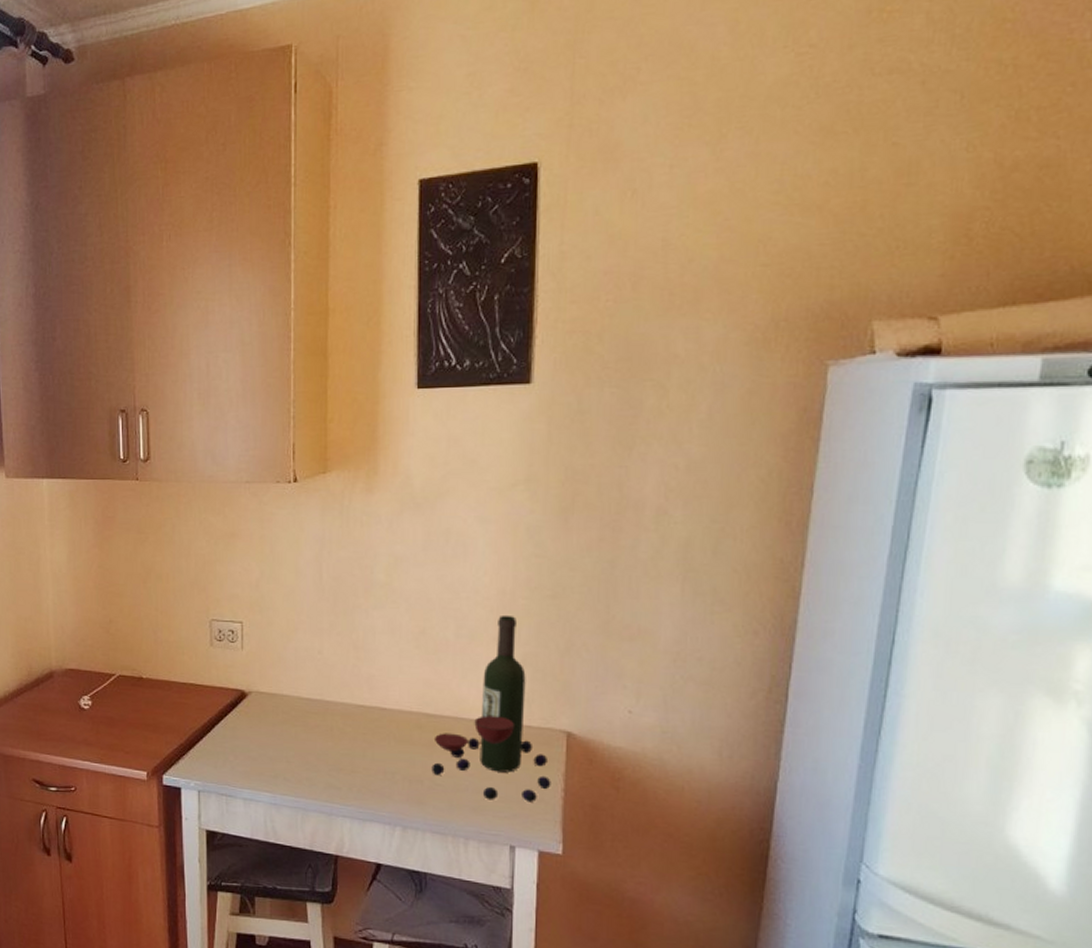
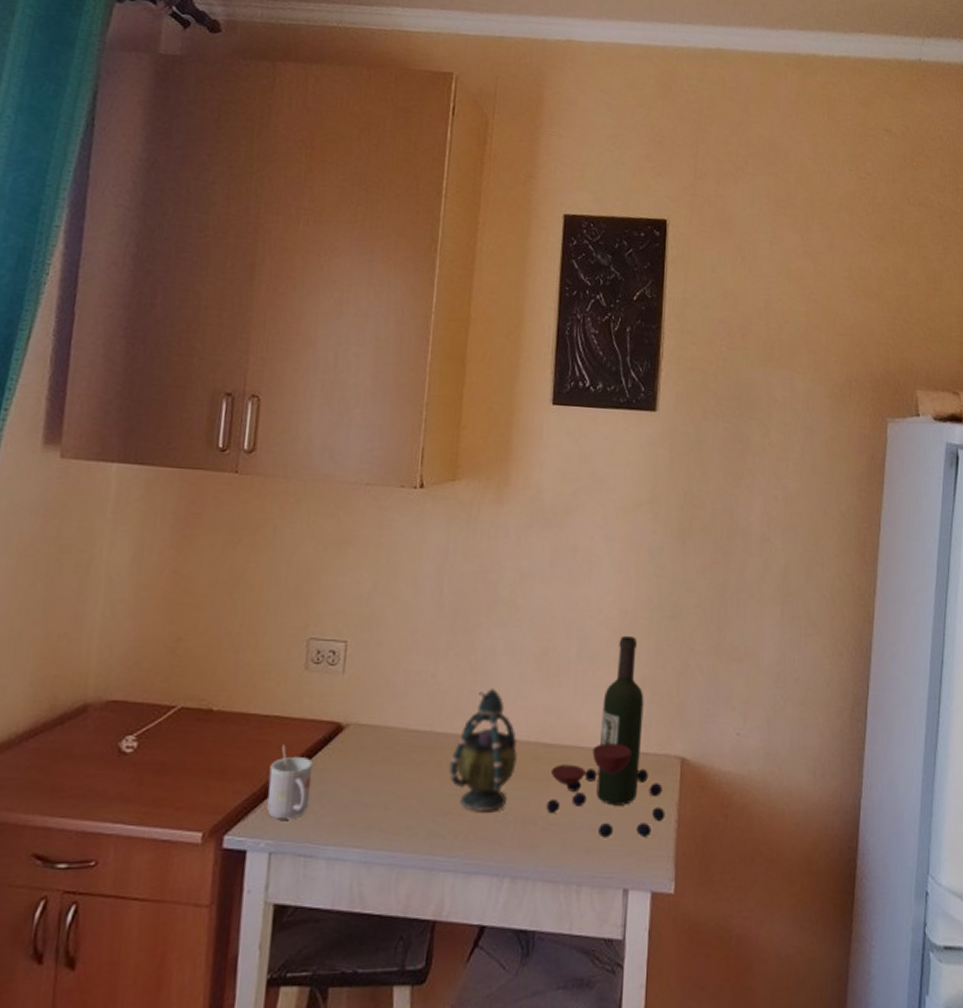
mug: none [191,706,225,766] -> present [267,744,312,820]
teapot: none [340,664,403,770] -> present [449,689,518,811]

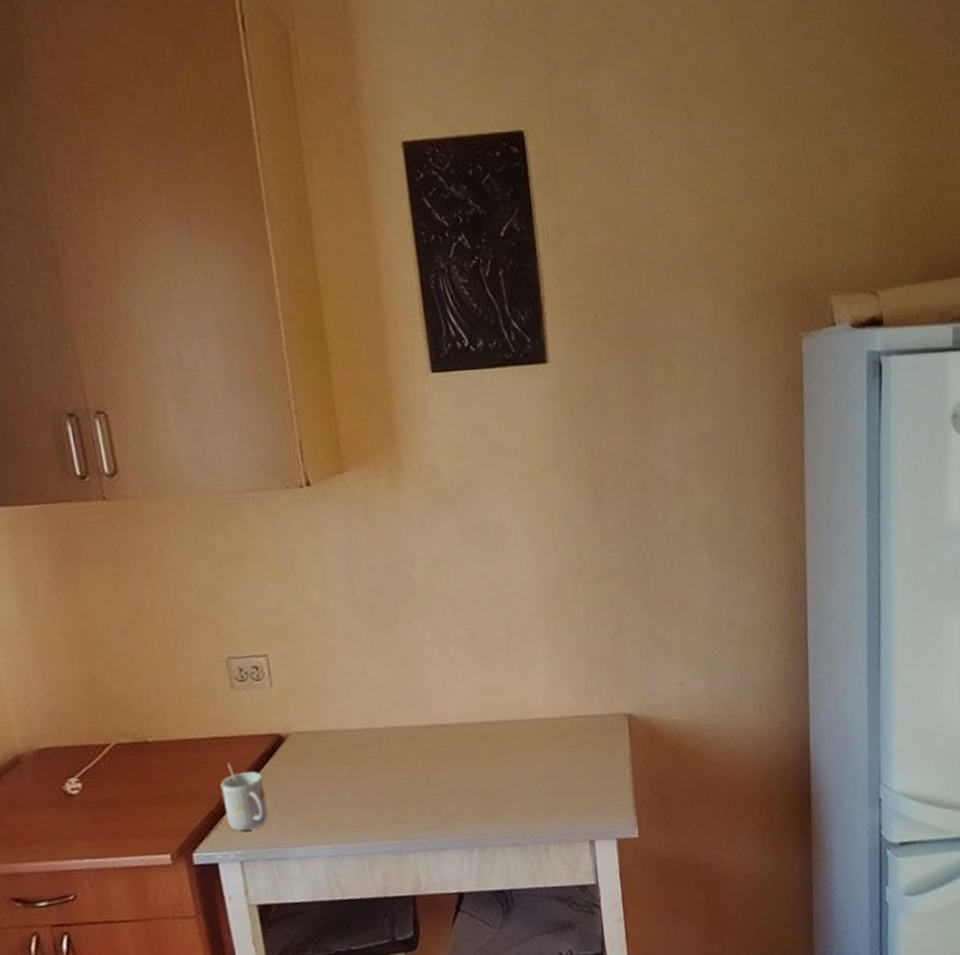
teapot: present [449,689,518,811] -> none [398,678,466,795]
wine bottle: present [546,635,666,838] -> none [499,605,620,799]

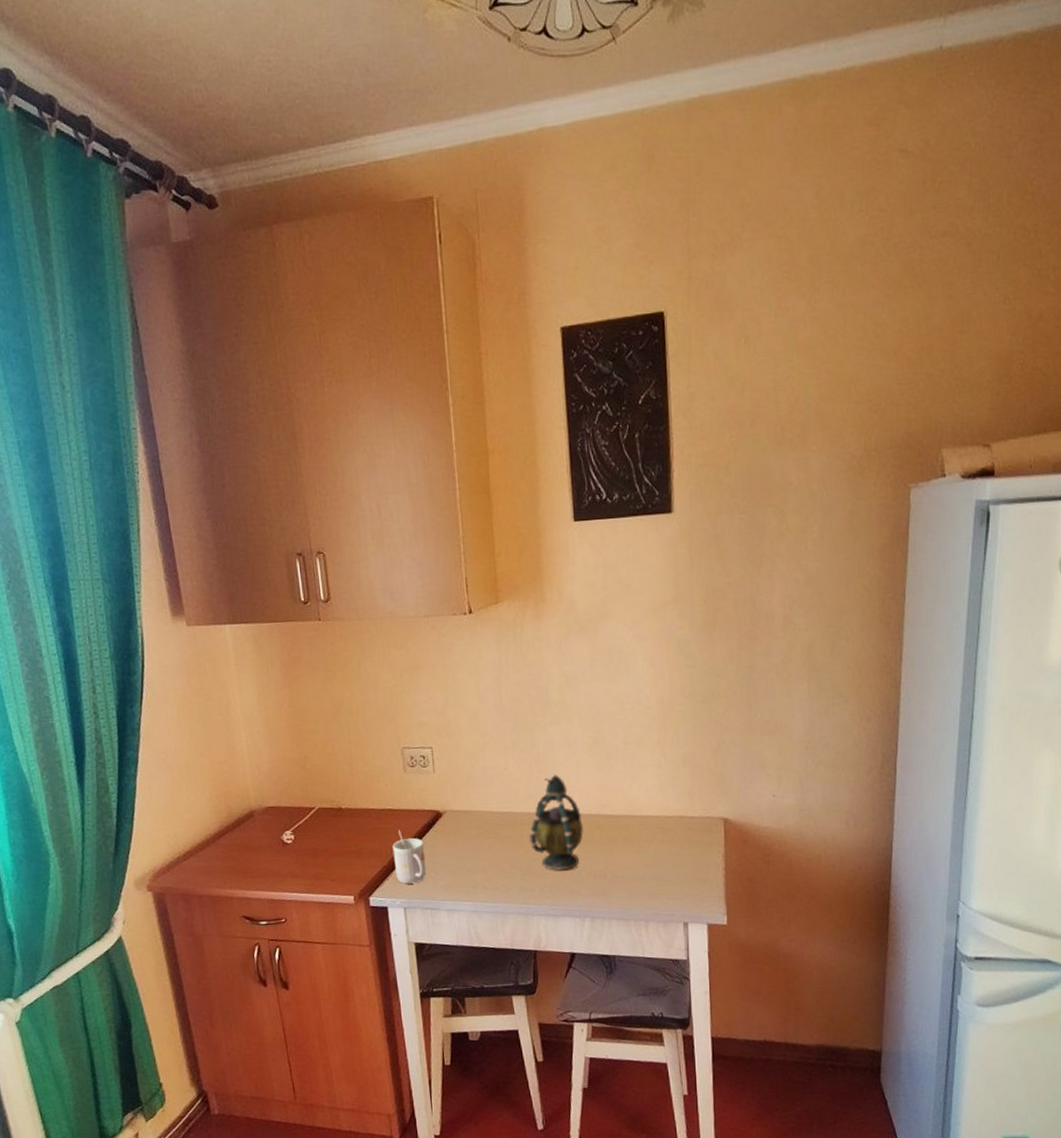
teapot: none [398,678,466,795] -> present [529,775,584,870]

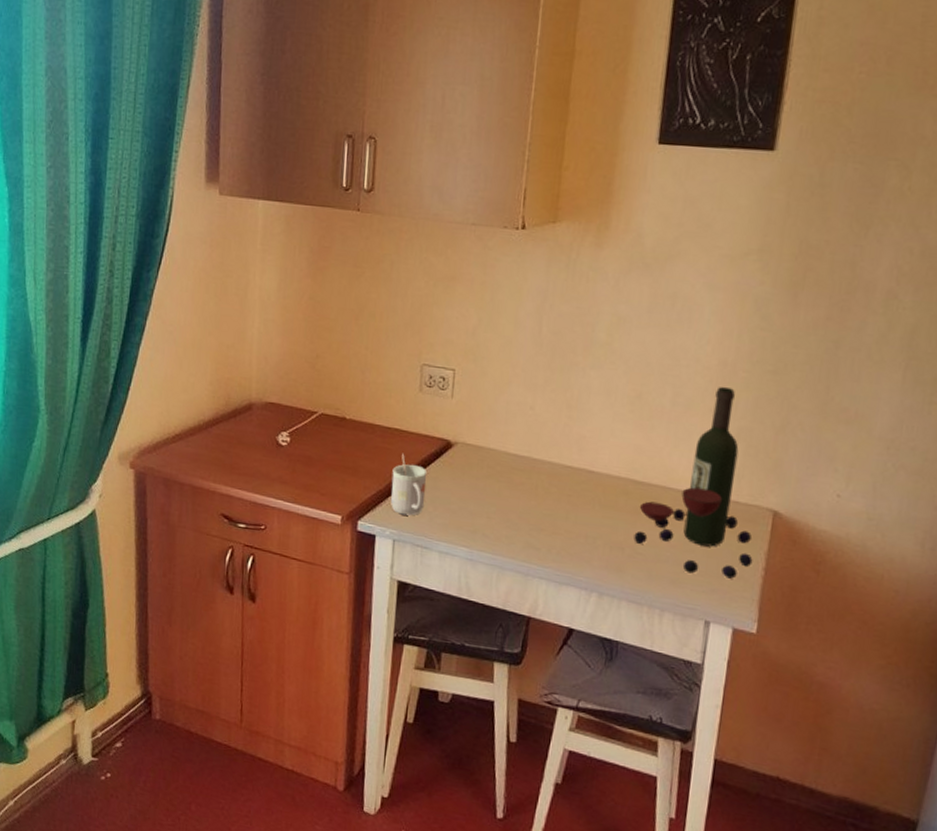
teapot: present [529,775,584,870] -> none [544,425,609,534]
wine bottle: none [612,720,714,885] -> present [634,386,753,579]

